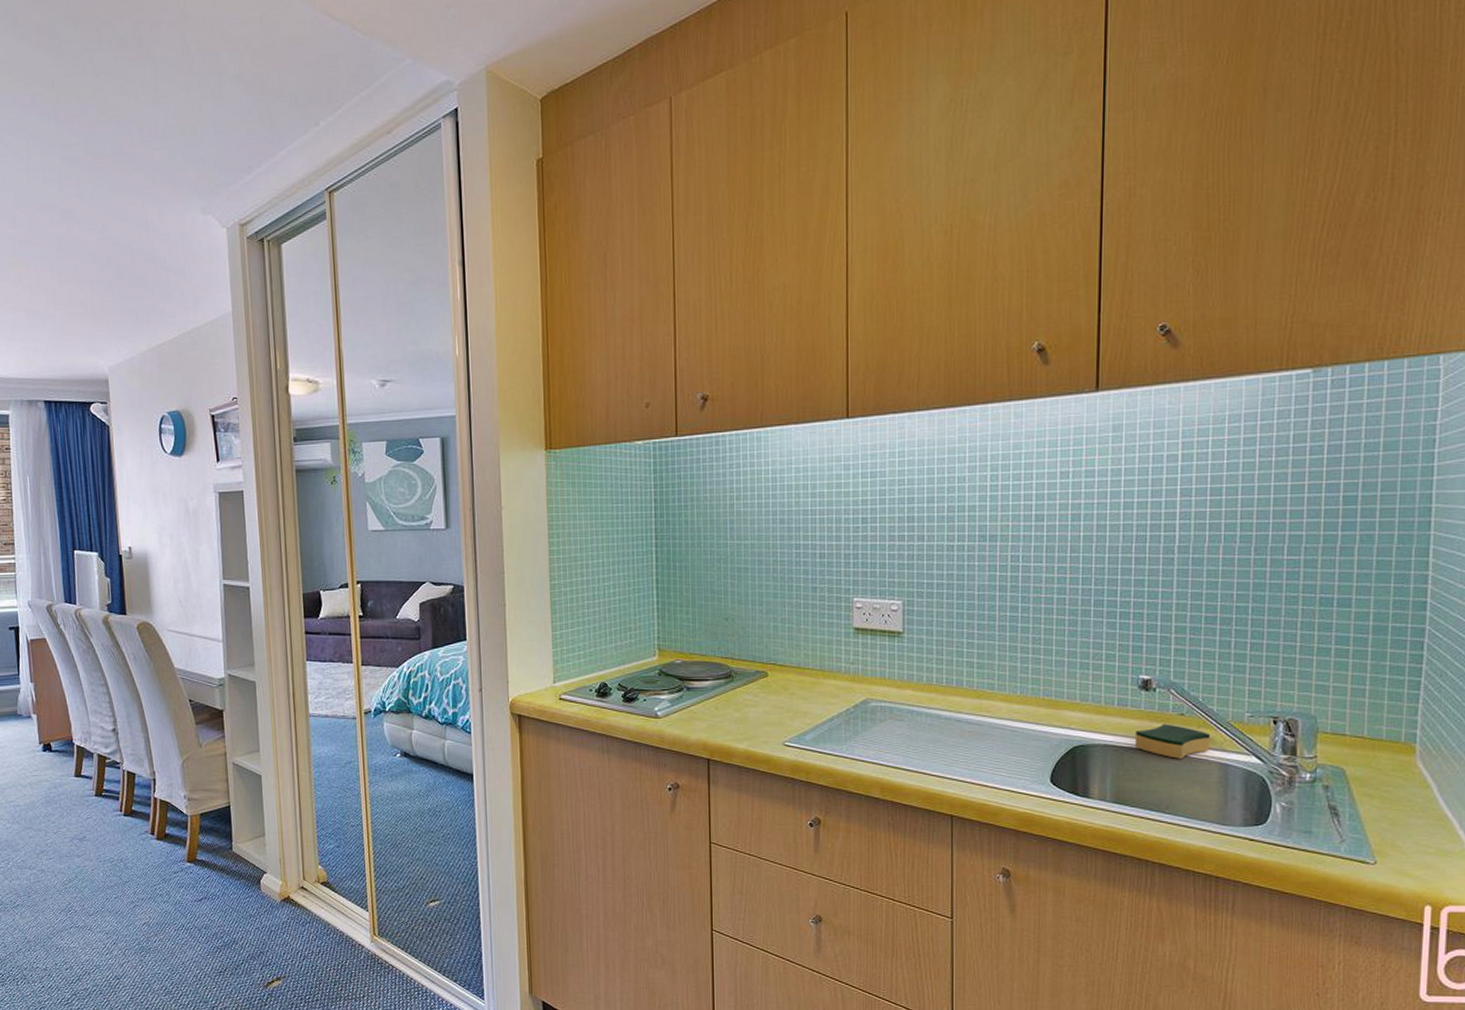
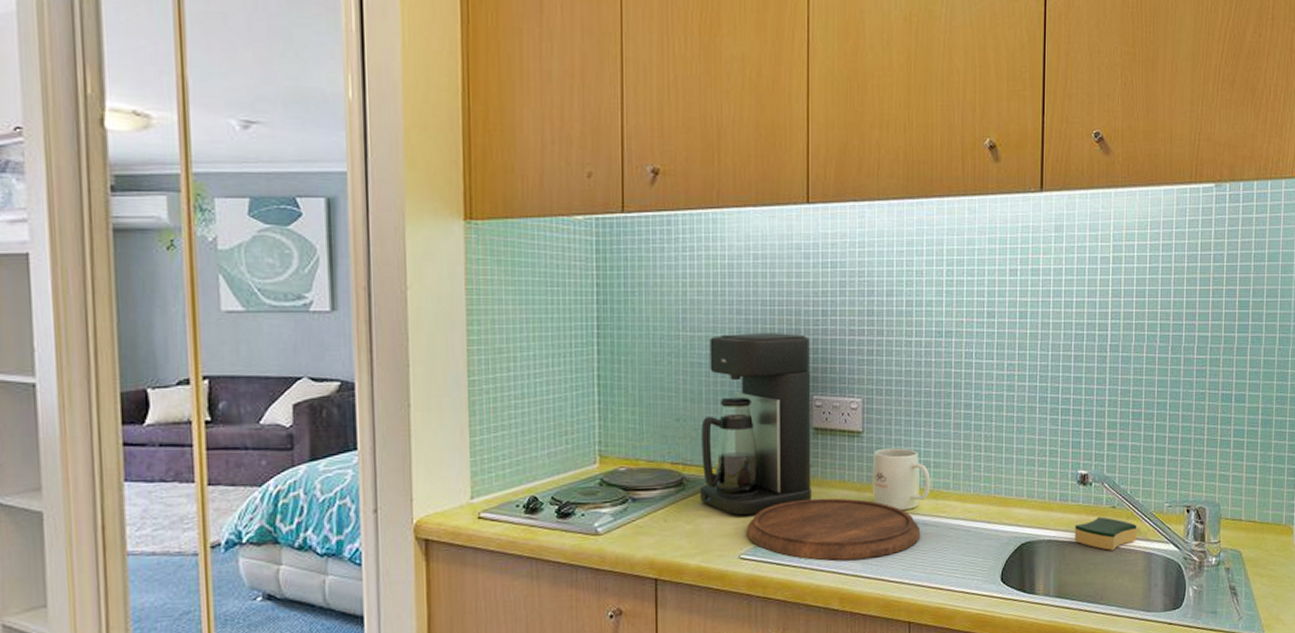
coffee maker: none [747,540,852,707] -> present [700,333,811,516]
cutting board: none [790,693,963,752] -> present [746,497,921,561]
mug: none [913,648,974,708] -> present [872,447,931,510]

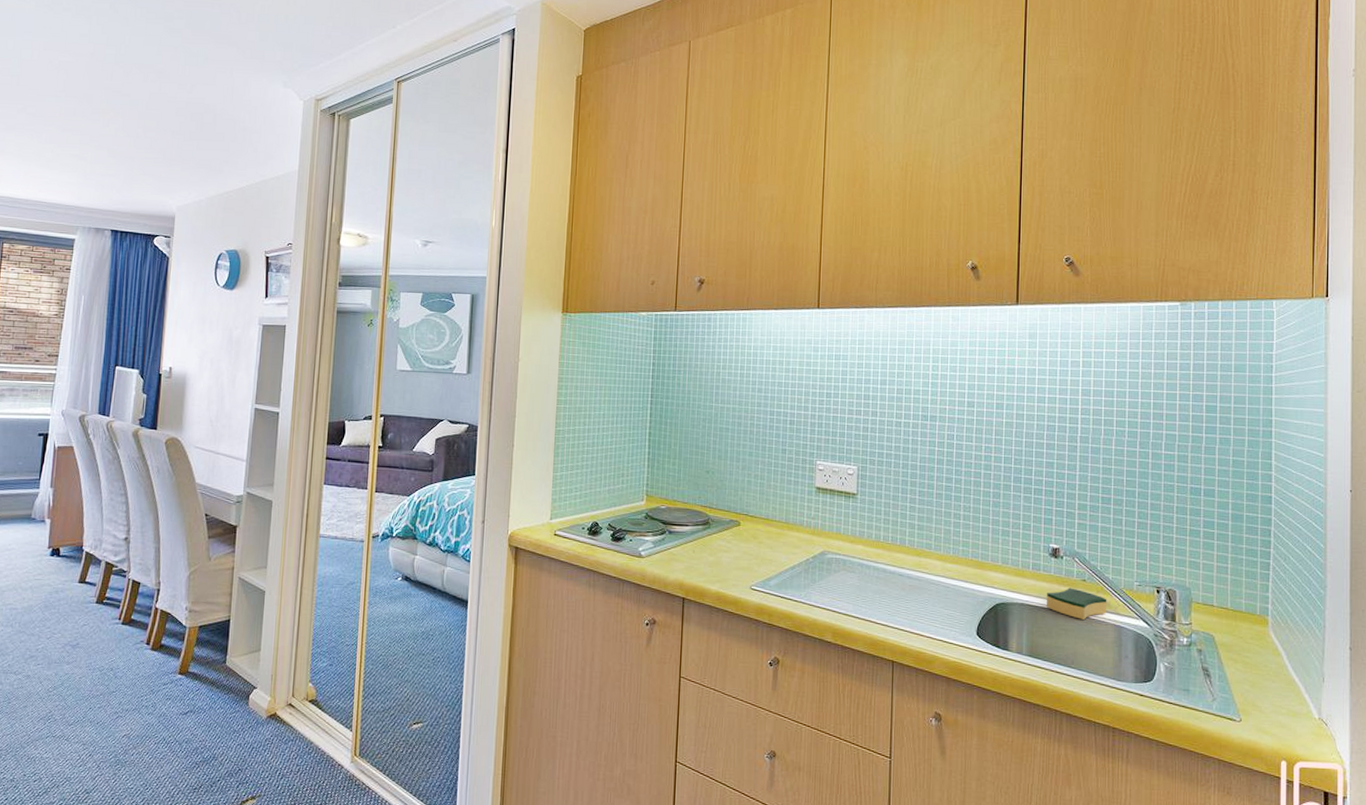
coffee maker: present [700,333,811,516] -> none [722,407,816,554]
cutting board: present [746,497,921,561] -> none [757,545,905,601]
mug: present [872,447,931,510] -> none [863,509,915,563]

